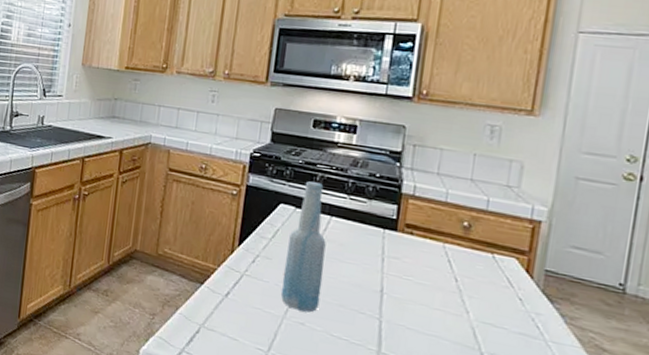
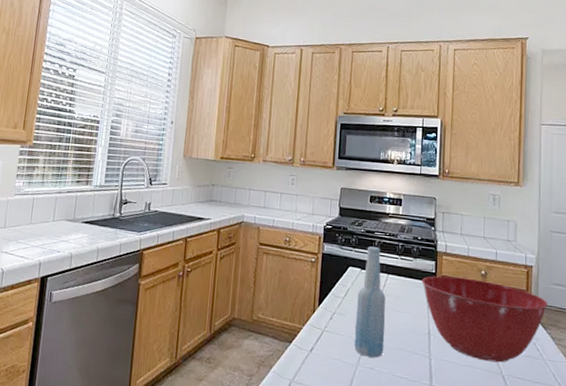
mixing bowl: none [376,223,561,337] -> present [422,275,549,363]

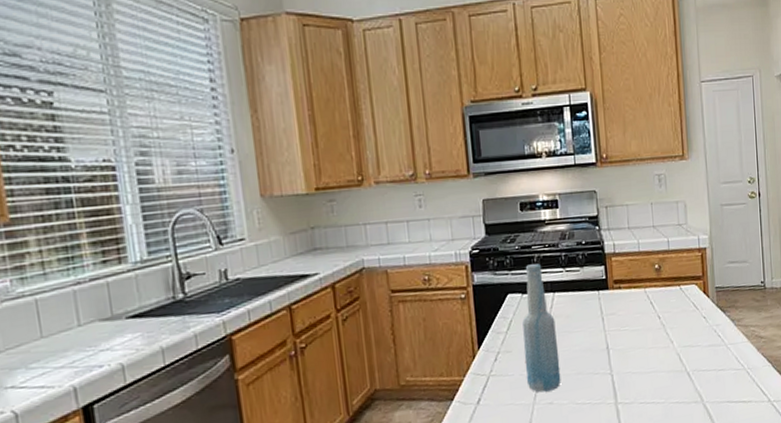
mixing bowl: present [422,275,549,363] -> none [592,275,725,363]

